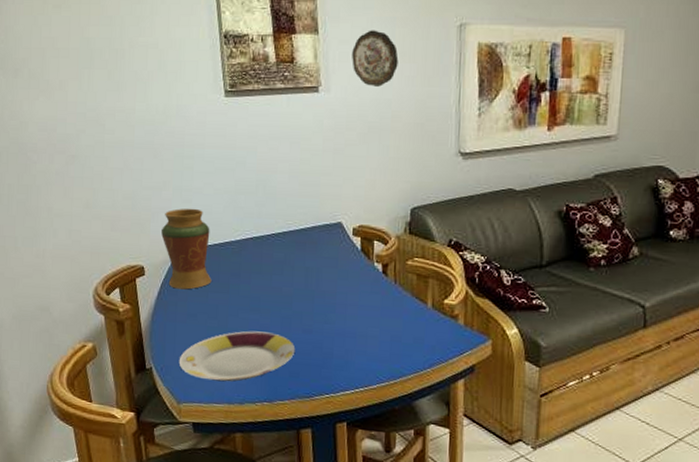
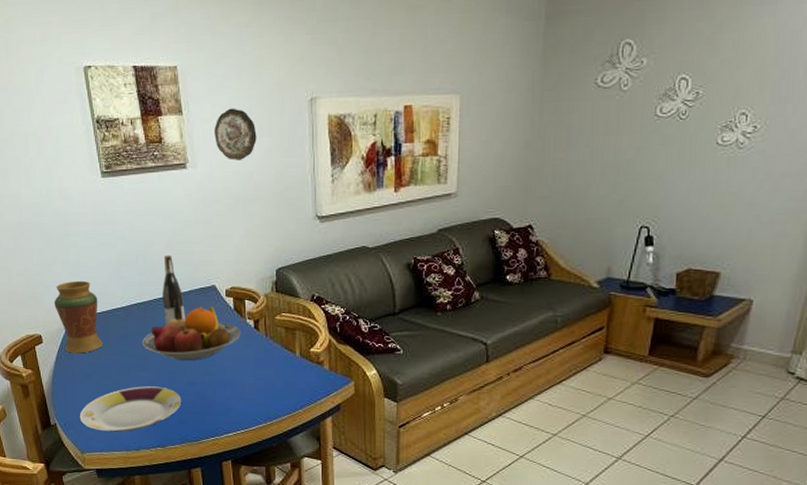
fruit bowl: none [256,242,367,306] -> present [143,304,241,361]
wine bottle: none [281,185,306,262] -> present [162,255,185,324]

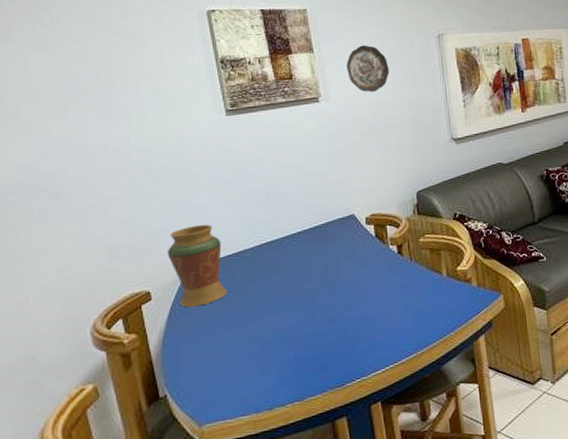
plate: present [79,386,182,432] -> none [197,330,322,394]
fruit bowl: present [143,304,241,361] -> none [275,235,384,299]
wine bottle: present [162,255,185,324] -> none [296,188,323,260]

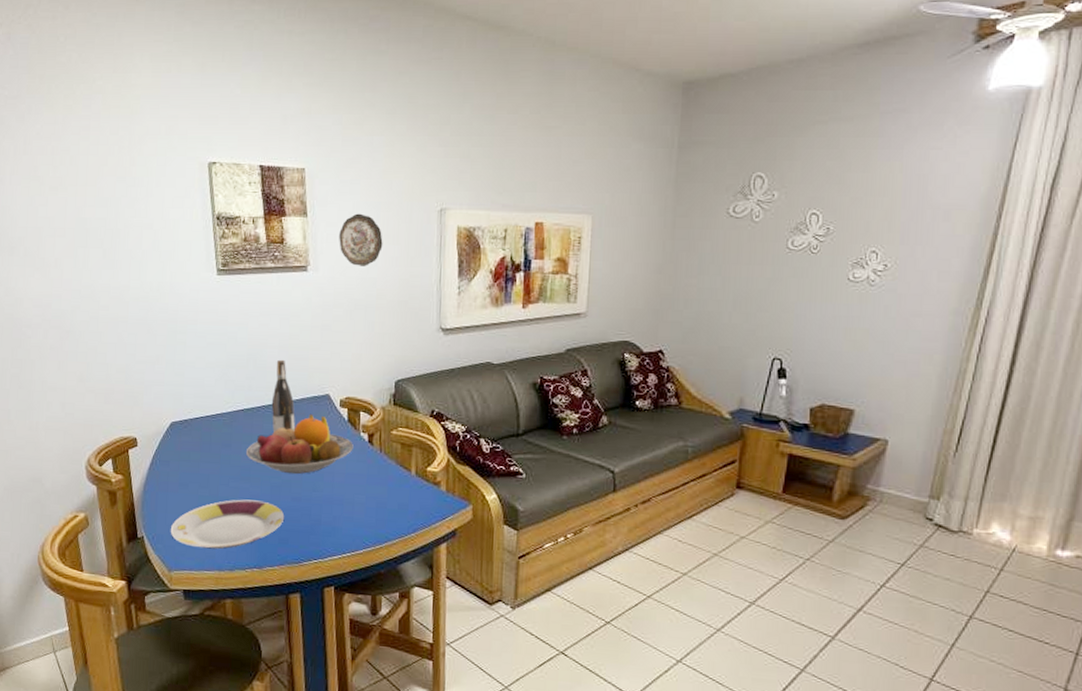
decorative vase: present [168,224,227,308] -> none [154,381,203,460]
plate: none [197,330,322,394] -> present [170,499,285,550]
fruit bowl: none [275,235,384,299] -> present [246,413,354,475]
wine bottle: none [296,188,323,260] -> present [271,359,295,433]

